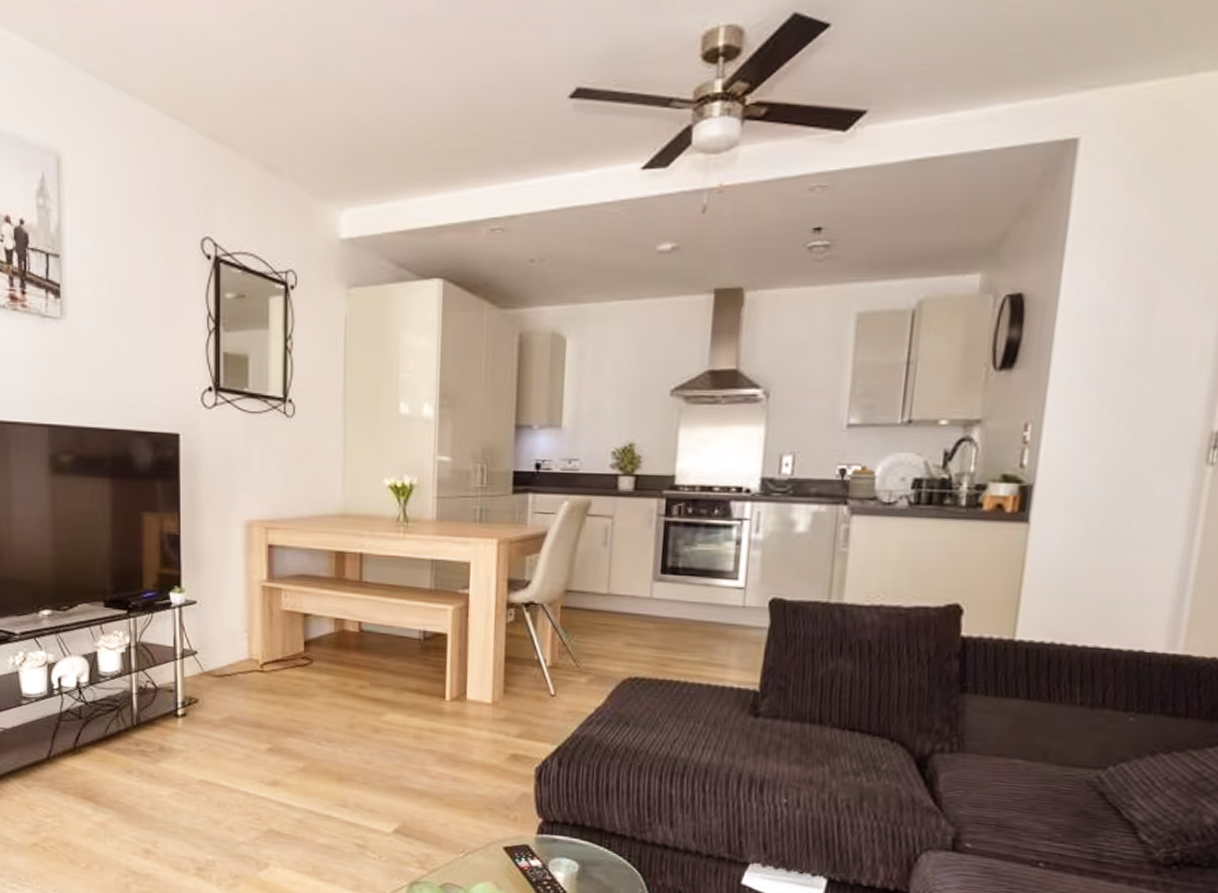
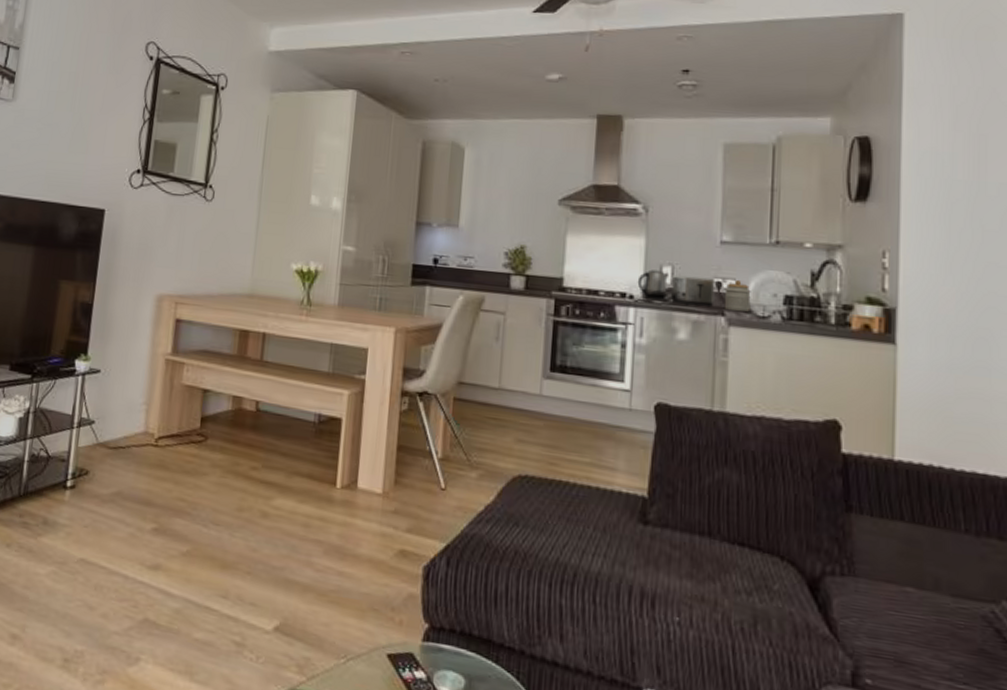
kettle: none [754,460,788,494] -> present [637,269,668,301]
toaster: none [791,464,840,497] -> present [671,275,716,308]

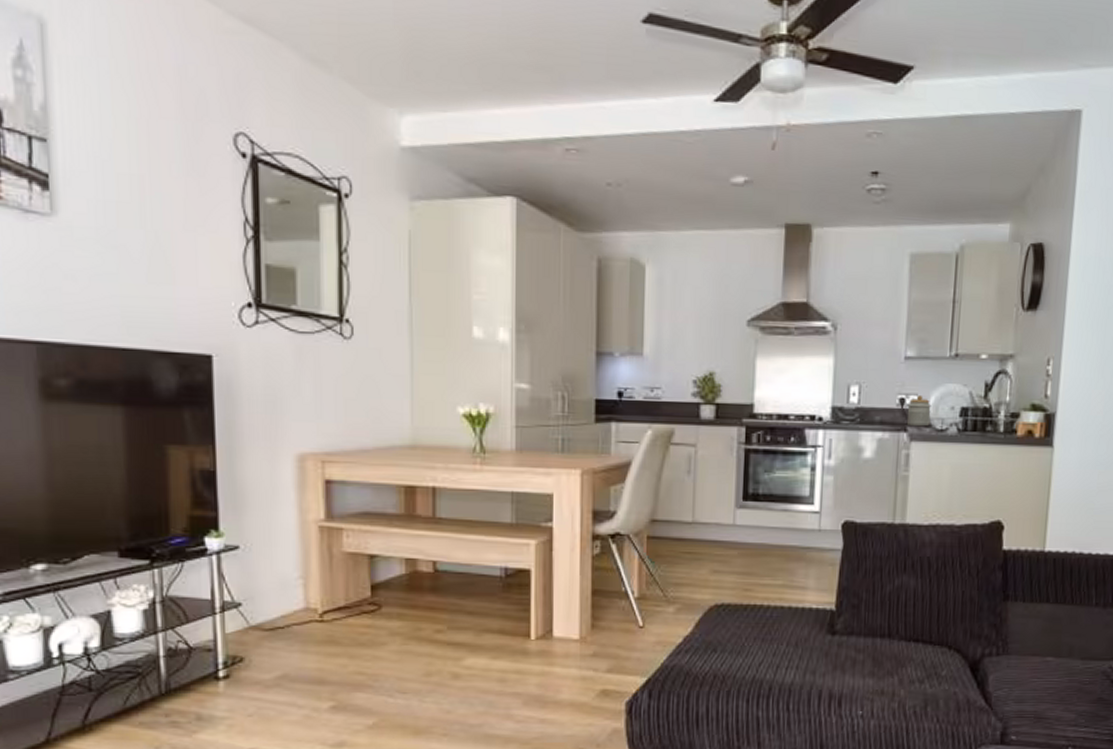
kettle: present [637,269,668,301] -> none [826,390,855,422]
toaster: present [671,275,716,308] -> none [858,394,899,425]

